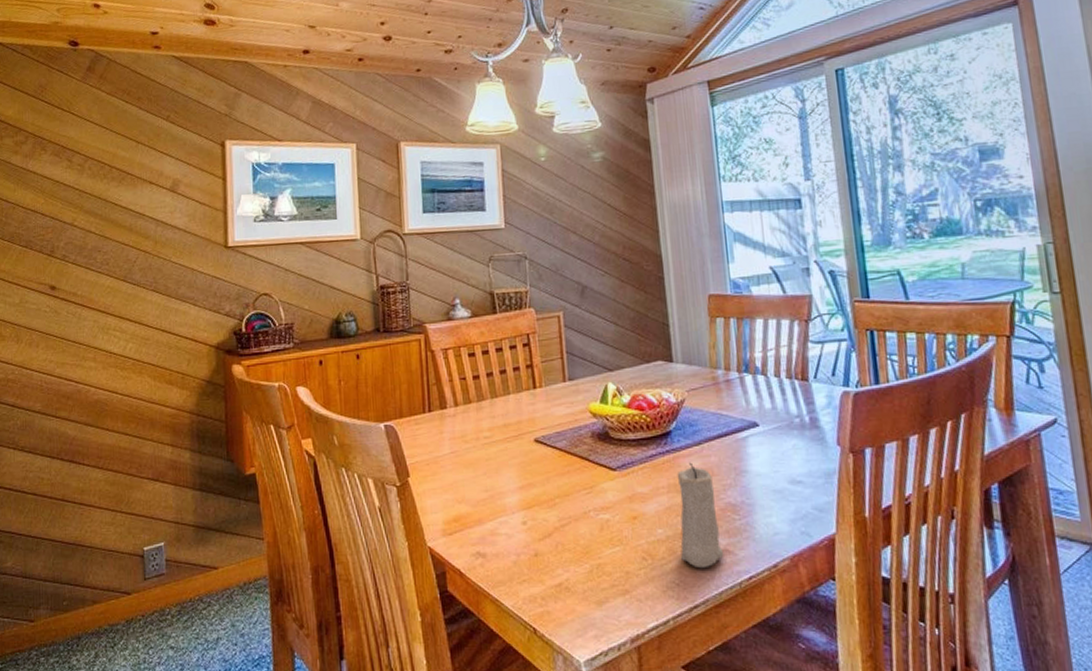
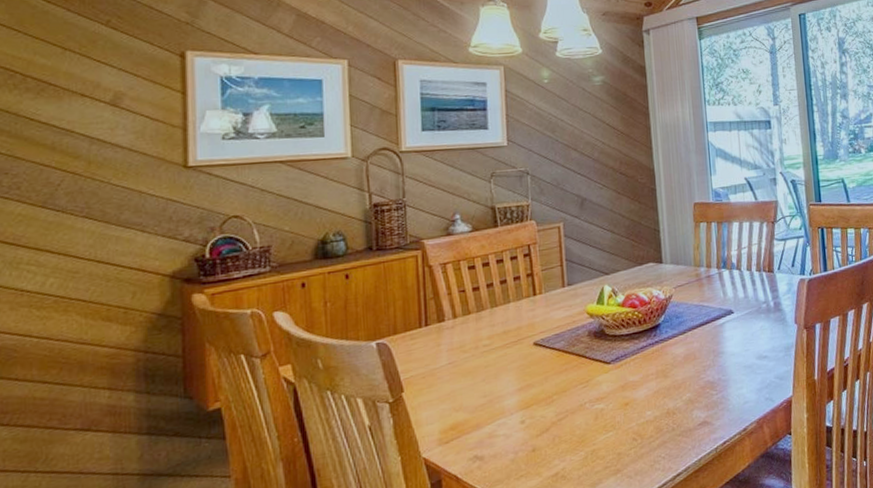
candle: present [677,462,724,569] -> none [664,349,703,441]

